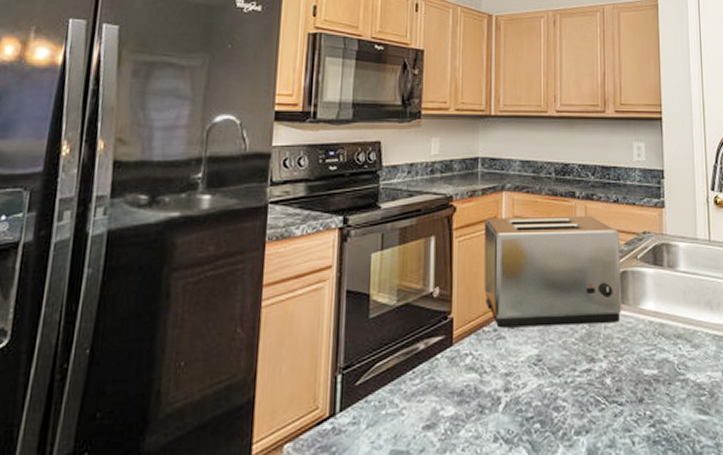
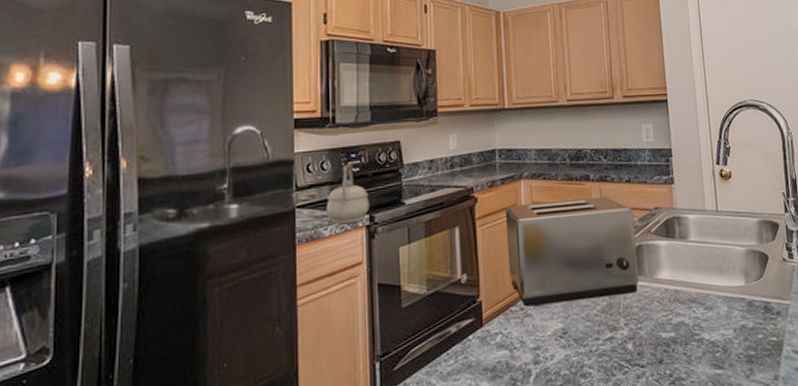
kettle: none [299,160,344,225] -> present [326,162,369,225]

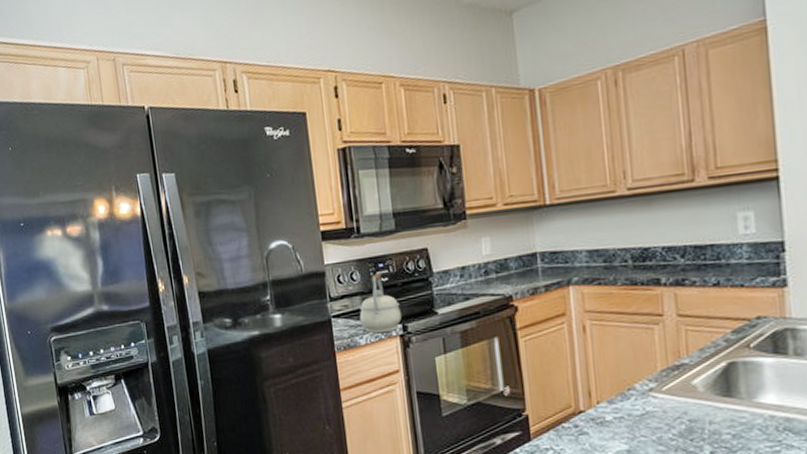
toaster: present [504,196,639,307] -> none [551,303,732,424]

